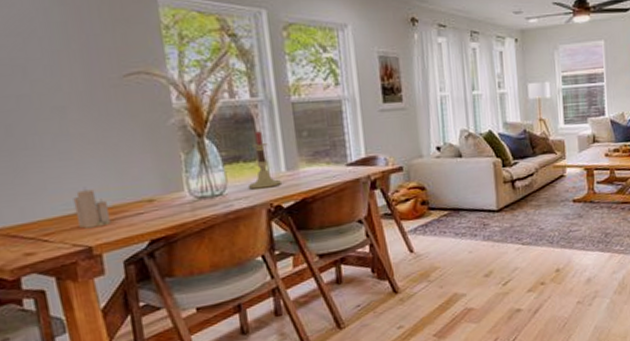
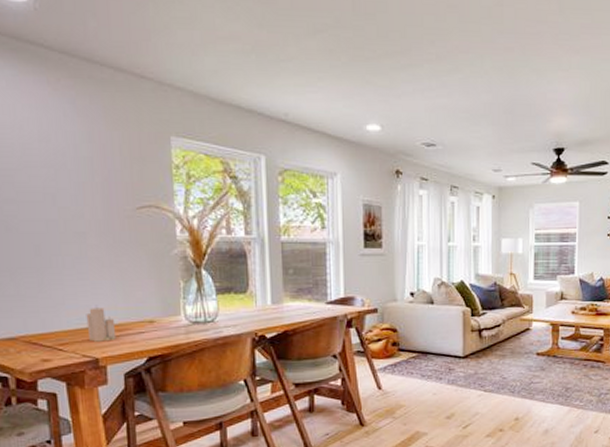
candlestick: present [247,131,281,190] -> none [236,266,266,319]

